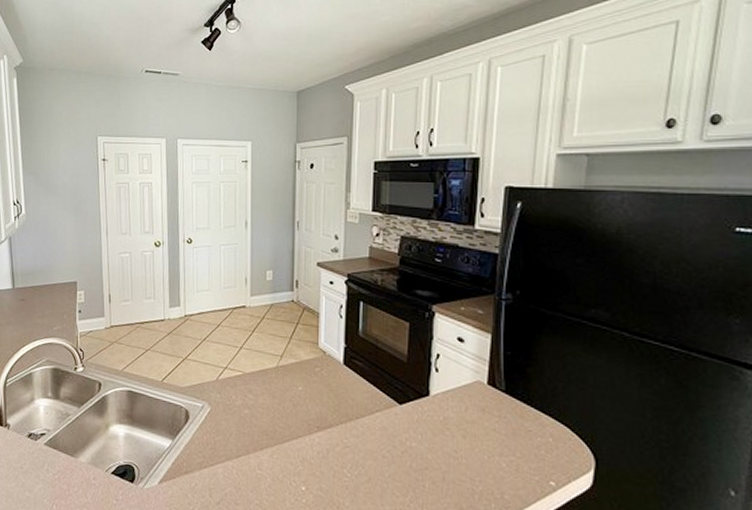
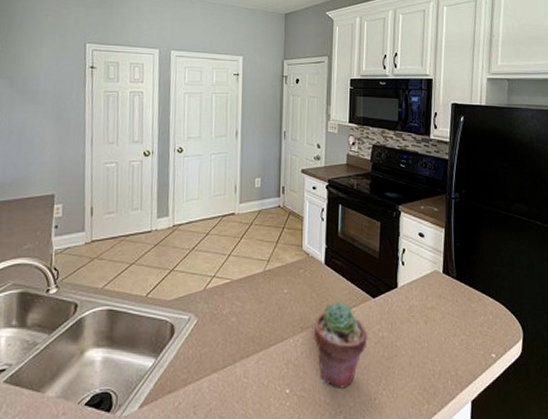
potted succulent: none [330,405,392,494] -> present [313,302,367,389]

